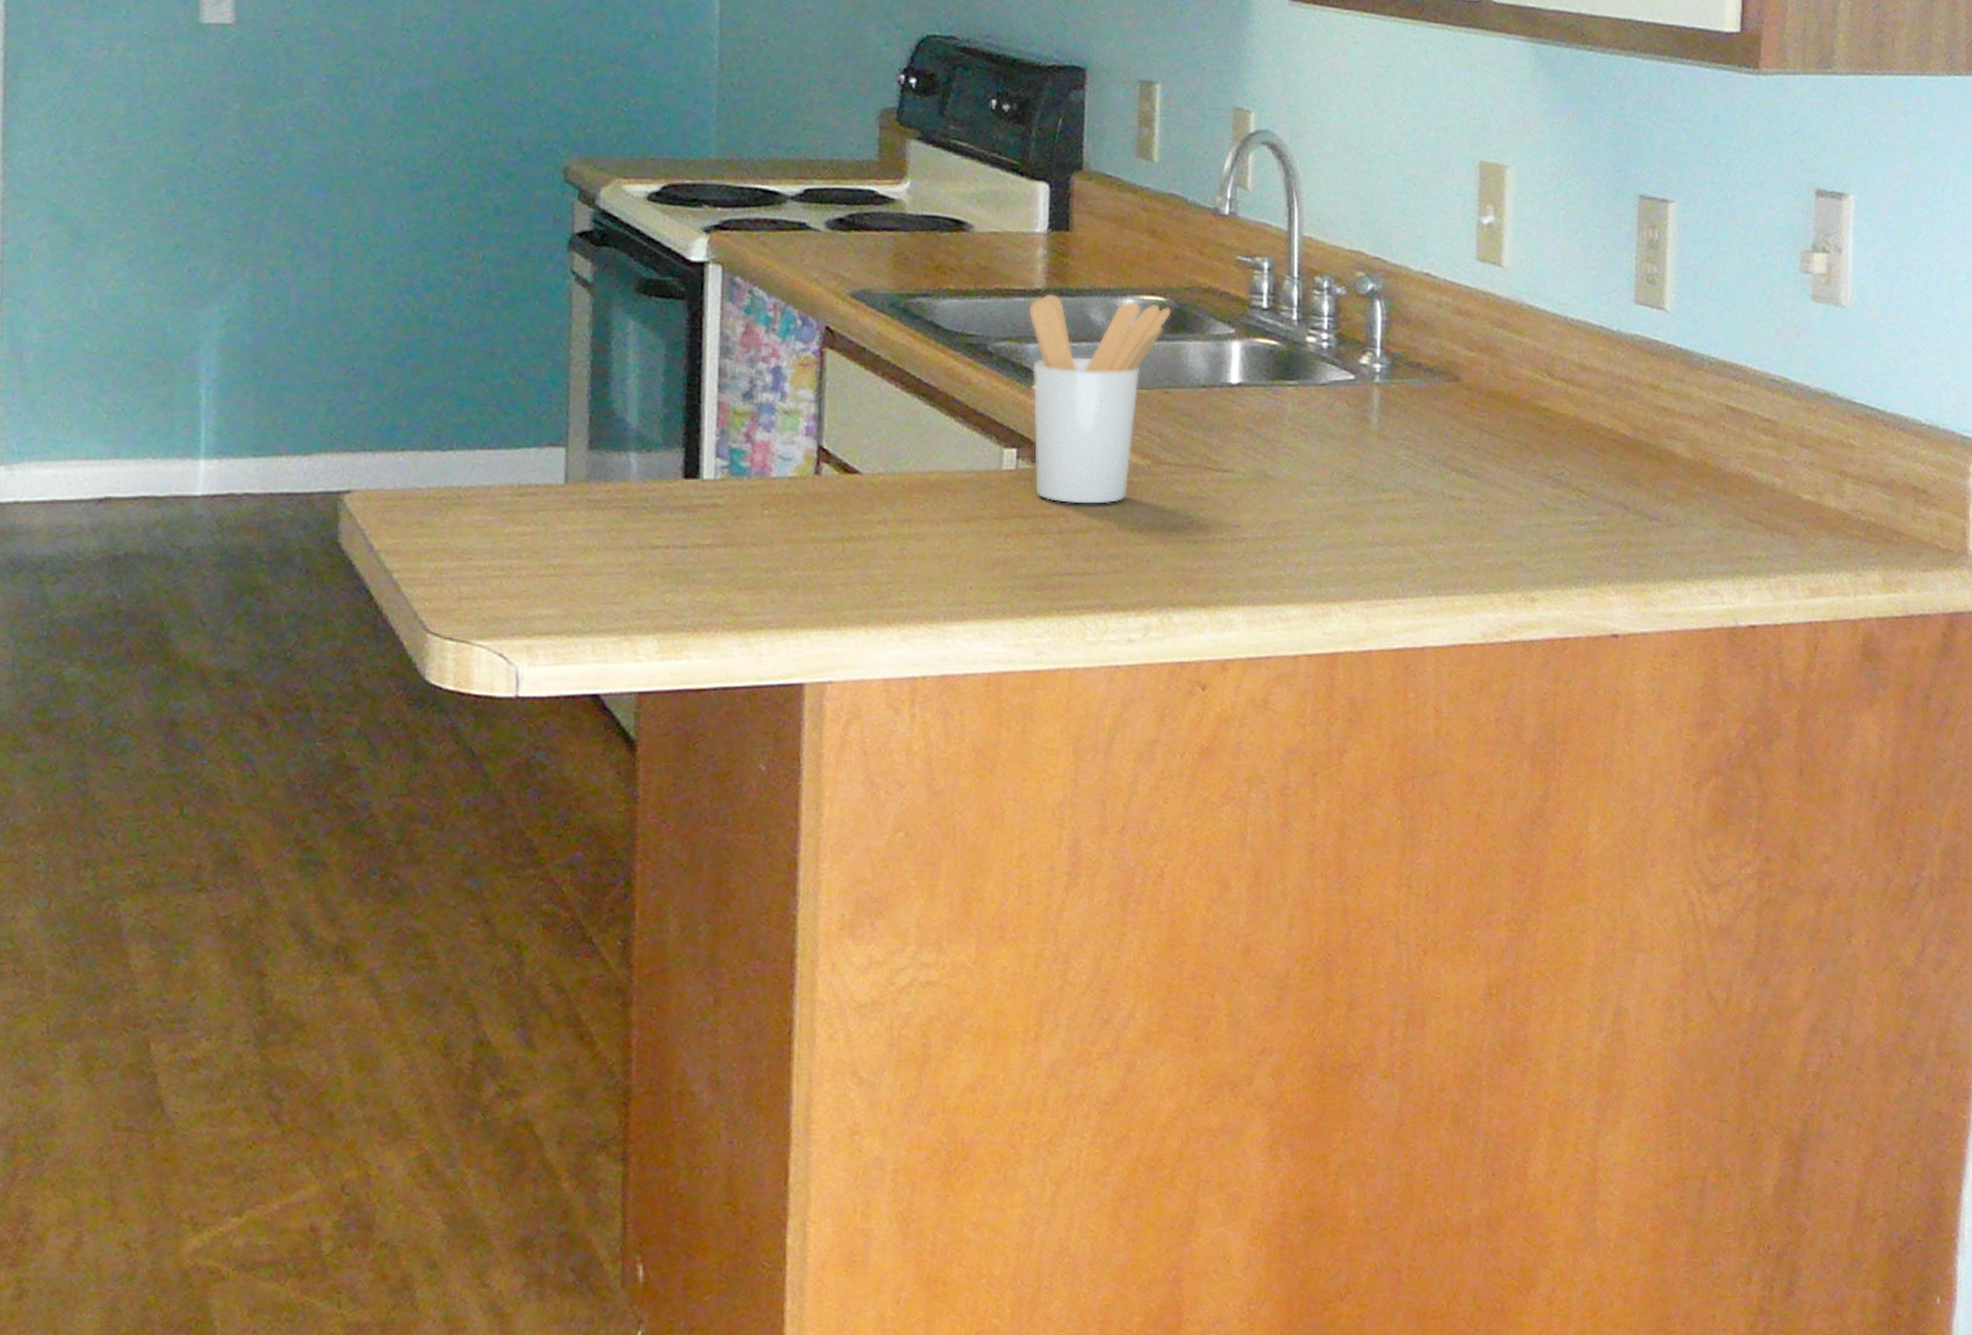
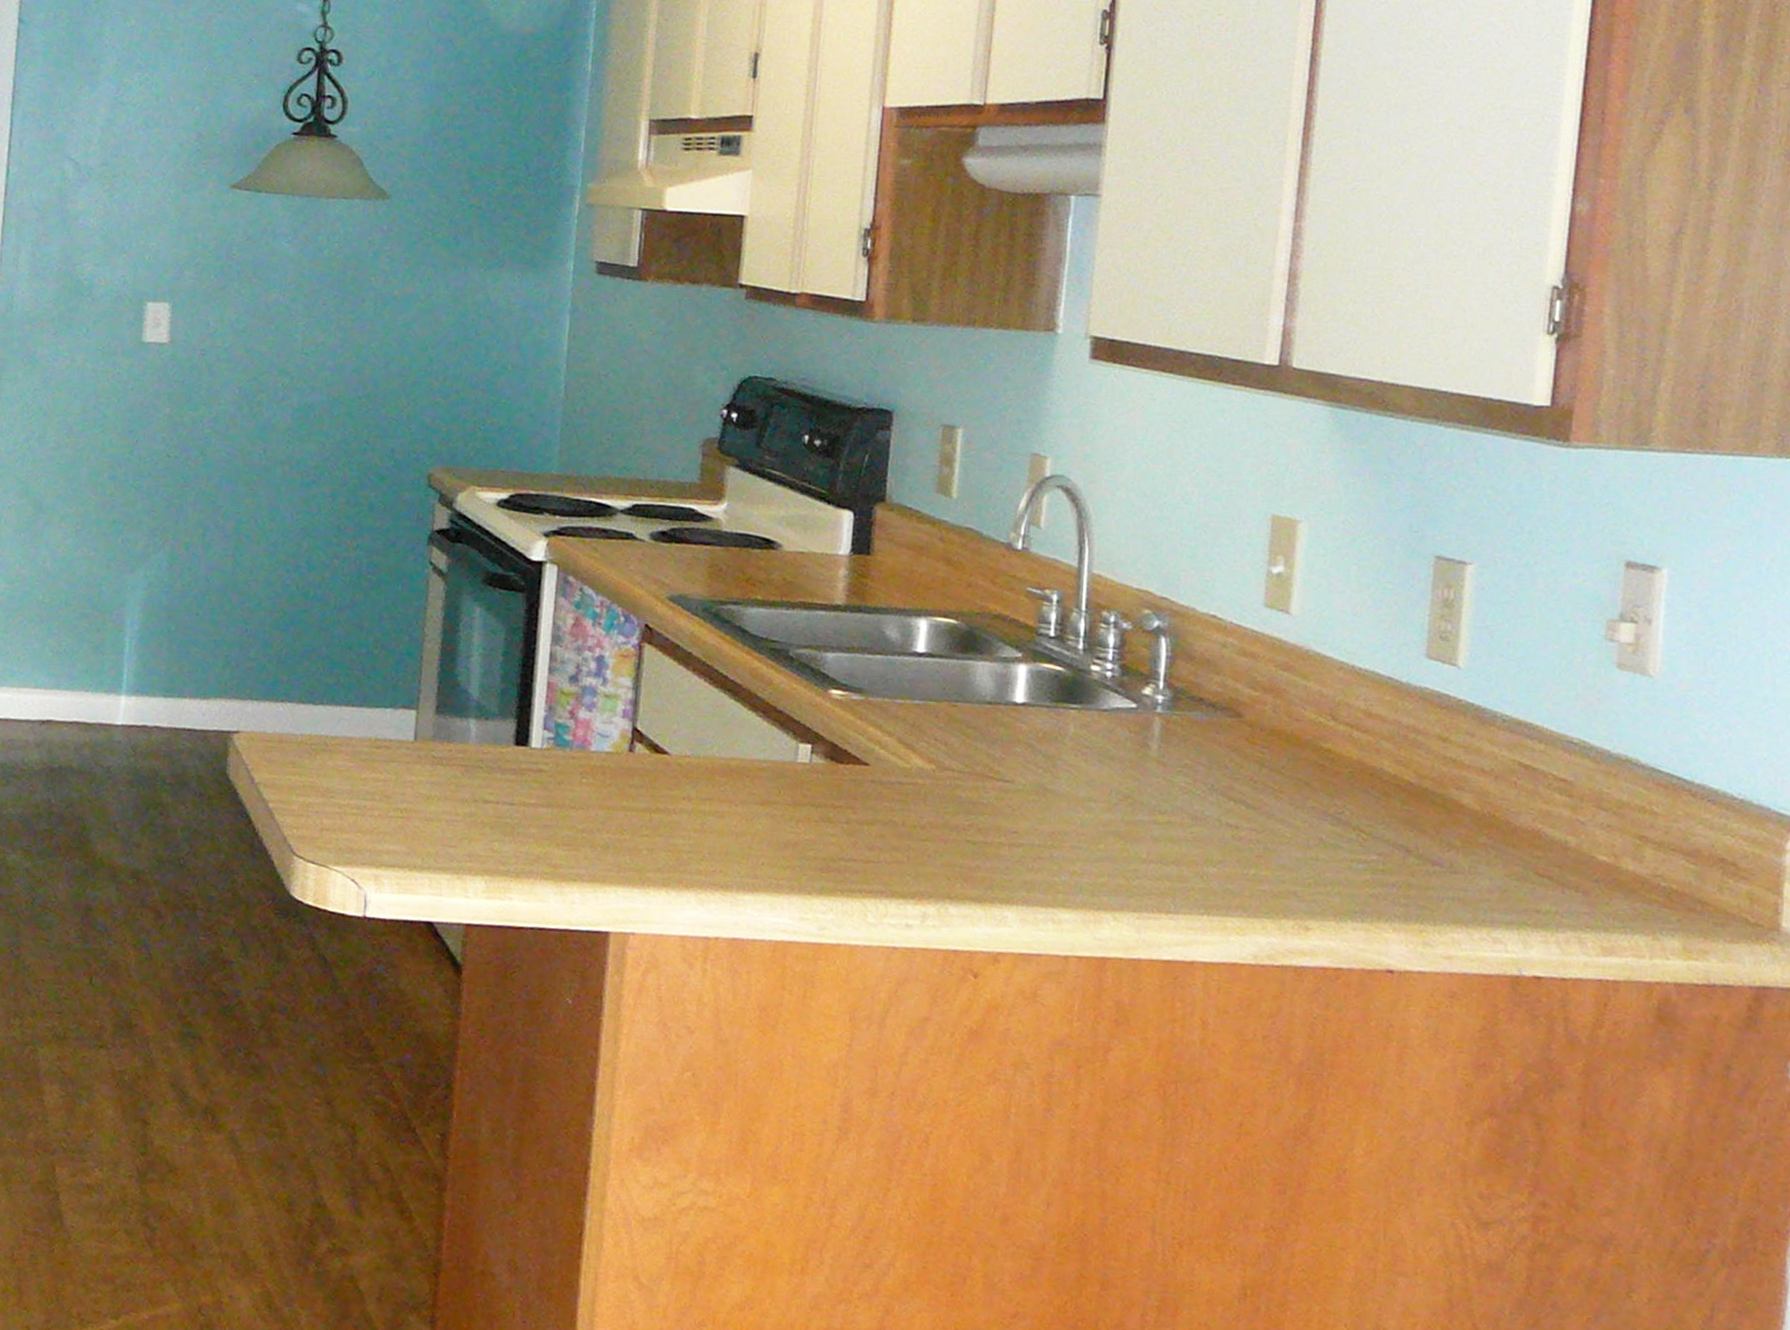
utensil holder: present [1028,294,1172,504] -> none [826,609,963,801]

